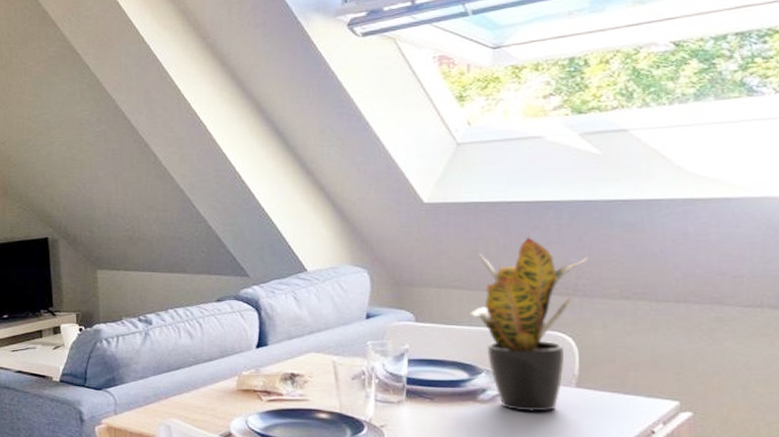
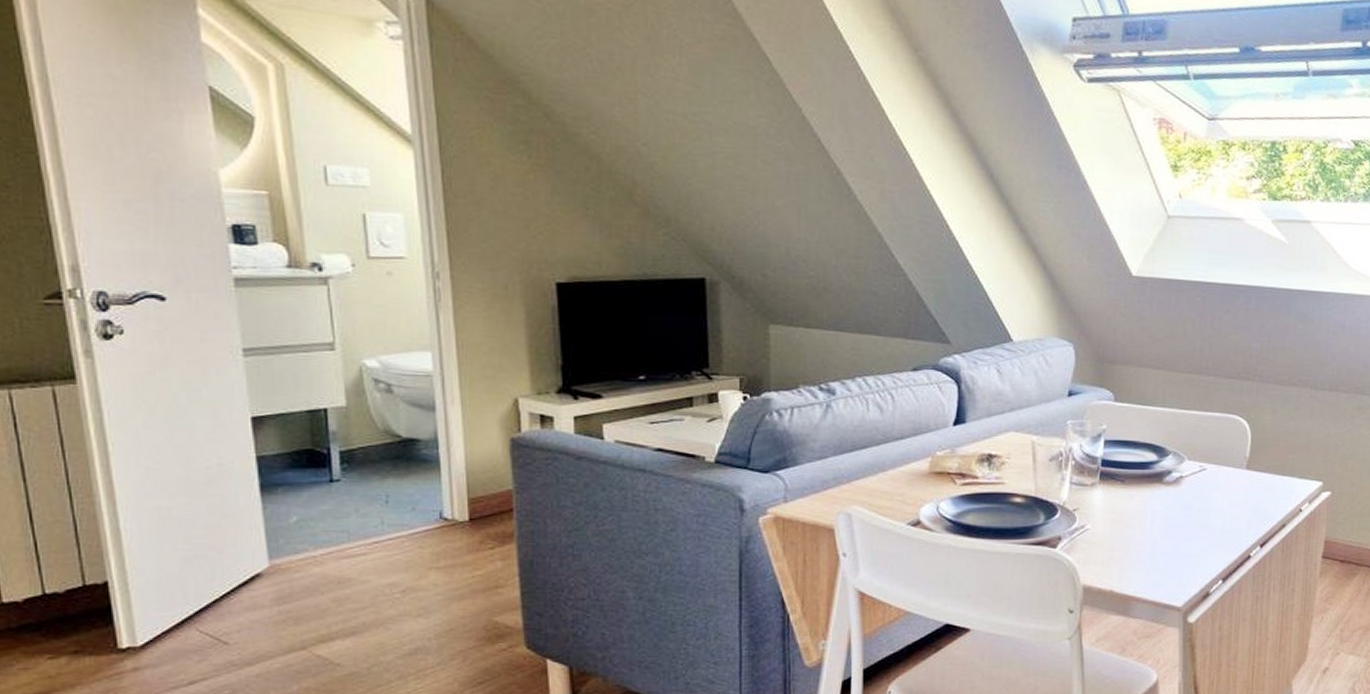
potted plant: present [467,236,589,412] -> none [1161,319,1268,493]

